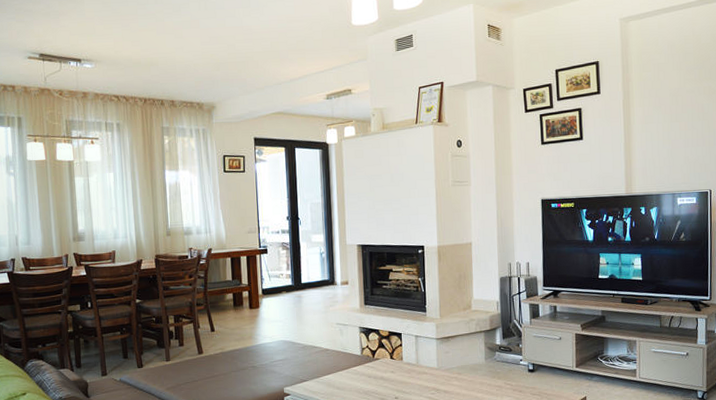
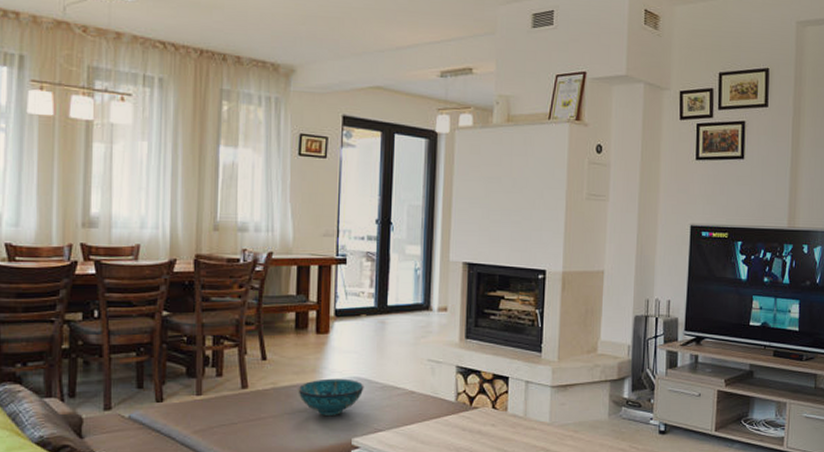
decorative bowl: none [240,342,290,371] -> present [298,378,364,415]

